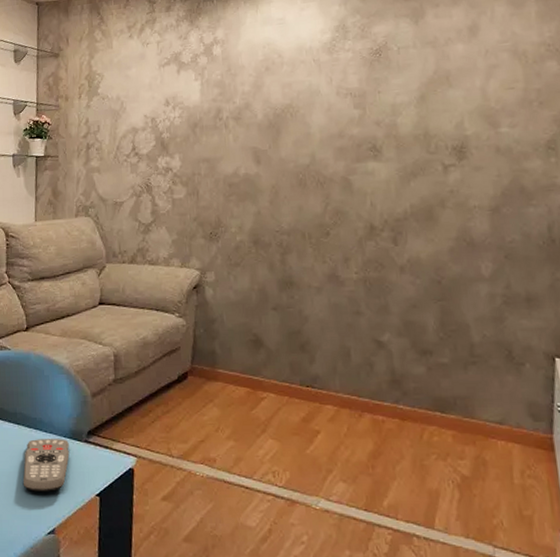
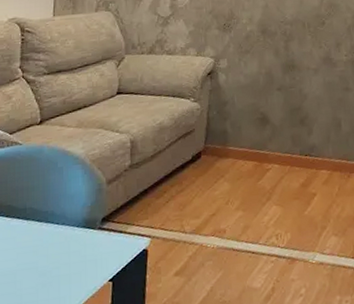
remote control: present [23,439,70,492] -> none [31,229,82,287]

